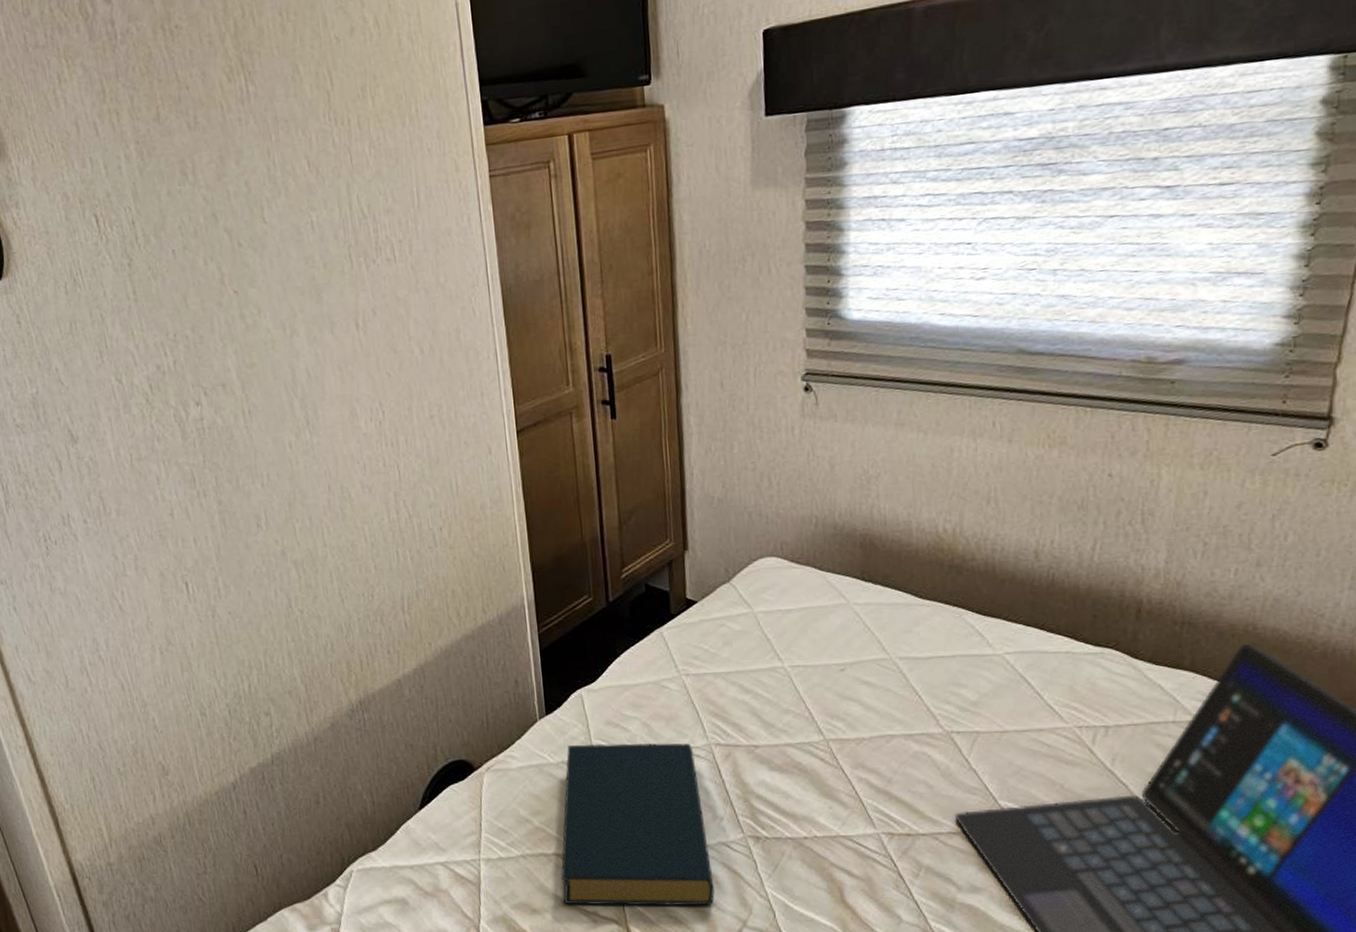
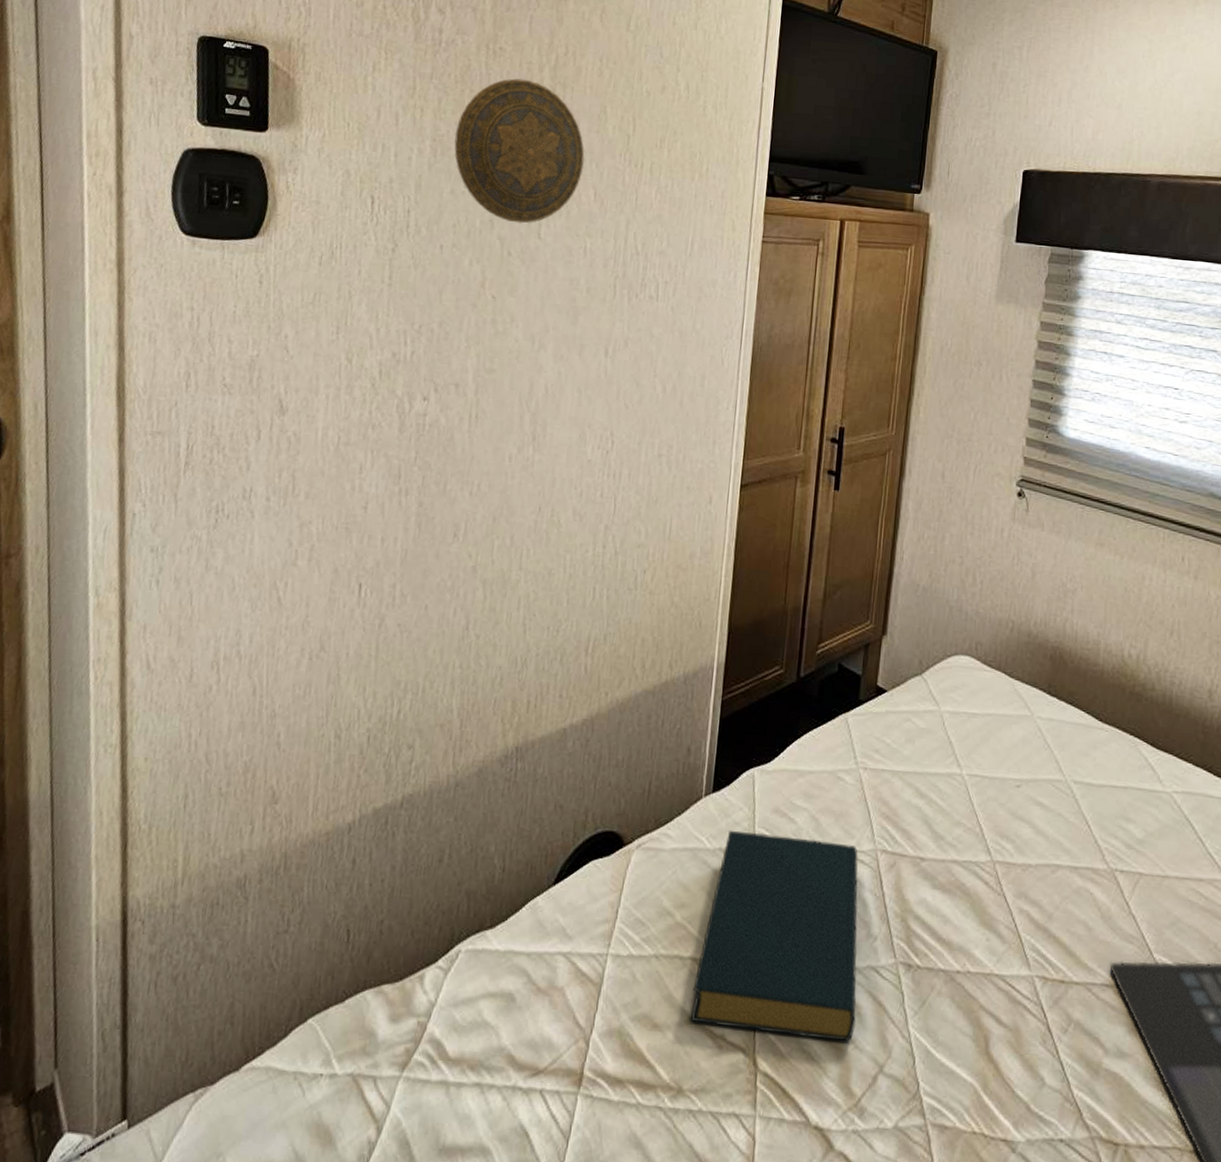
decorative plate: none [155,54,291,212] -> present [454,78,585,224]

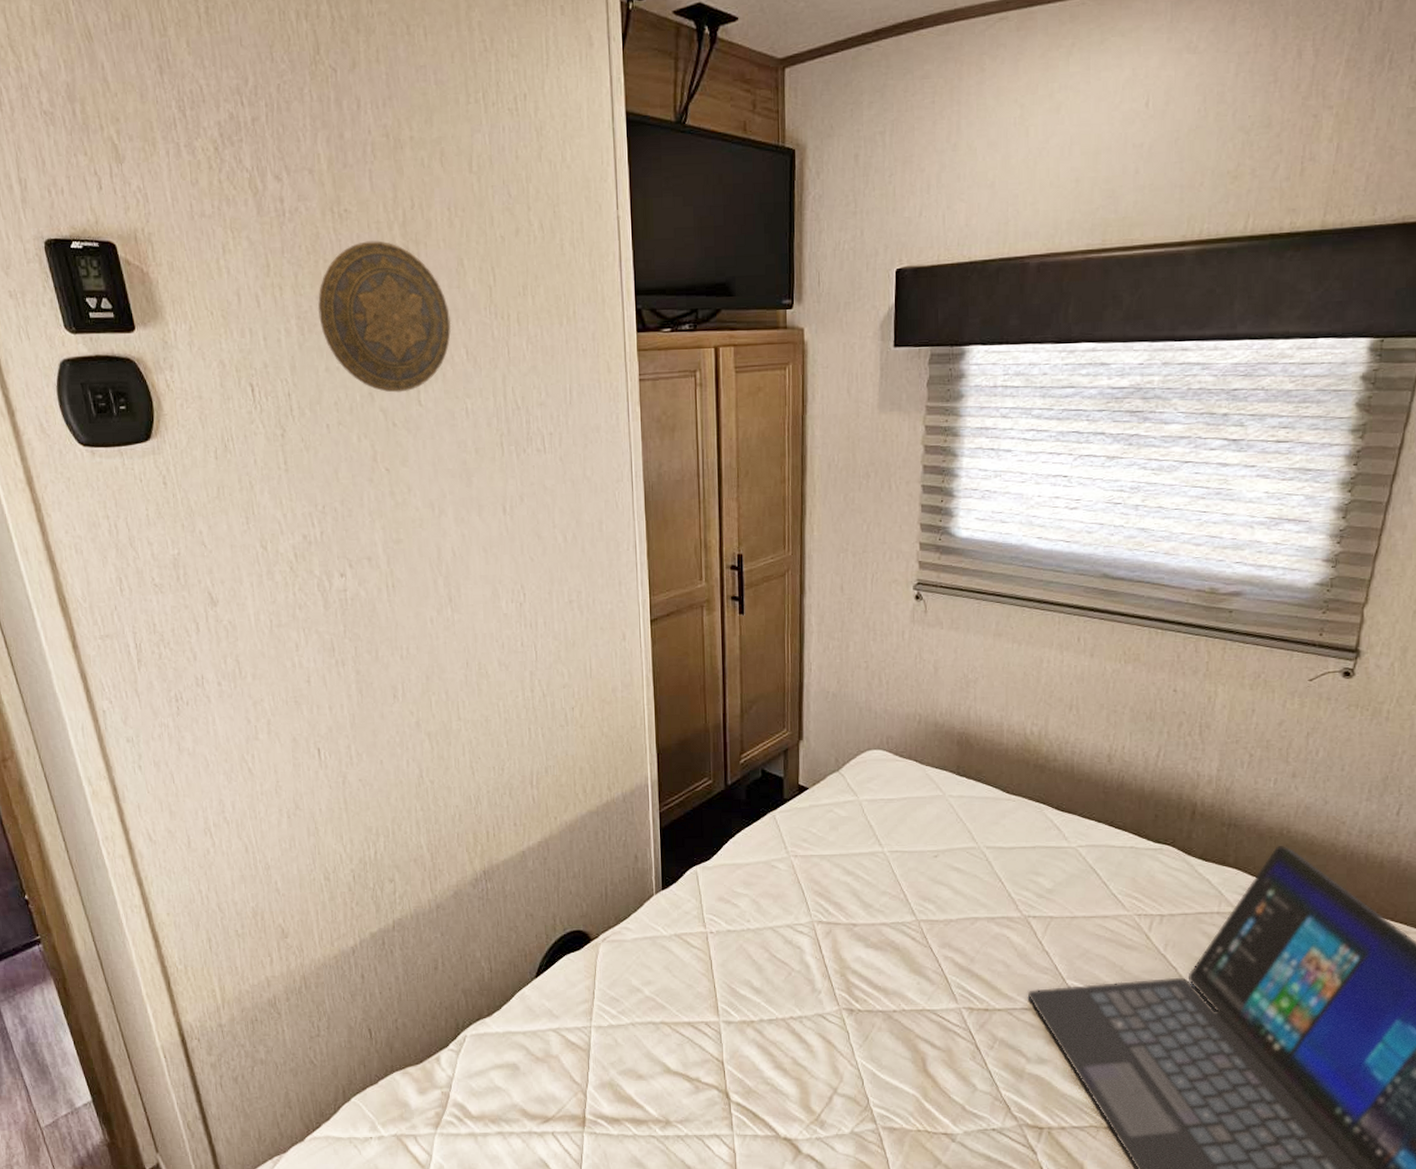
hardback book: present [690,830,859,1042] -> none [667,918,810,1074]

